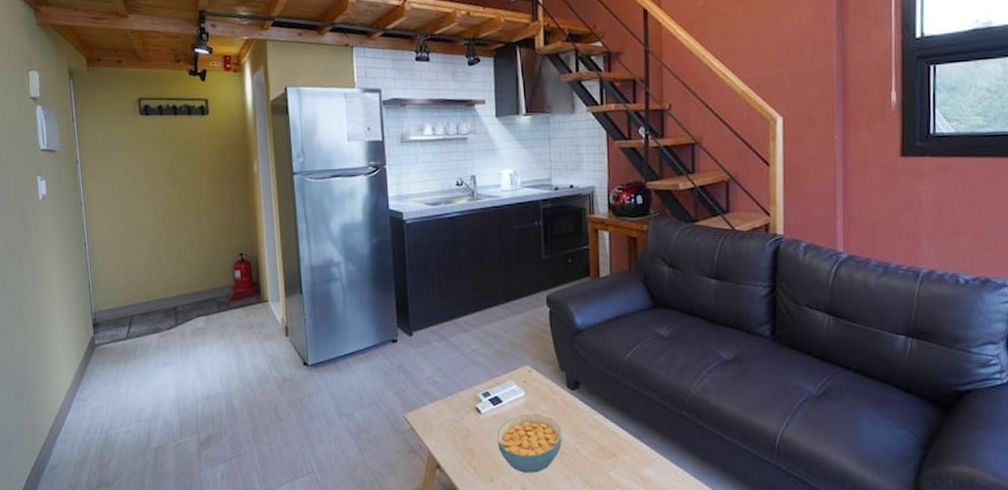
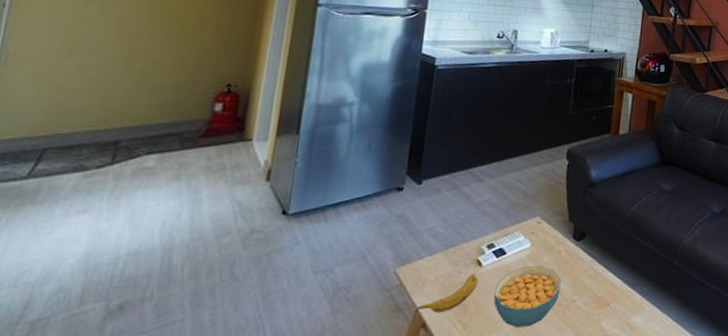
fruit: none [428,420,480,457] -> present [414,273,478,315]

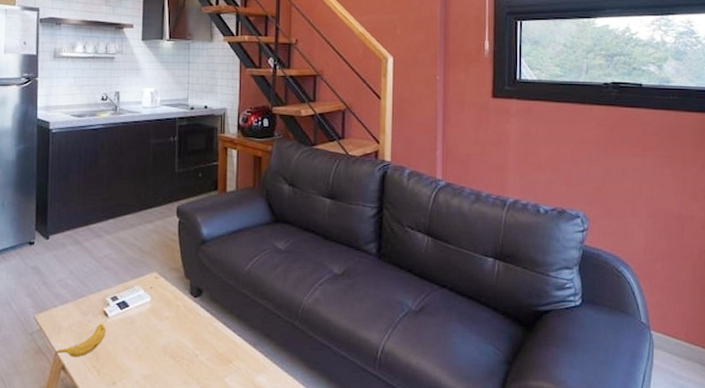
cereal bowl: present [493,265,562,327] -> none [121,319,183,377]

